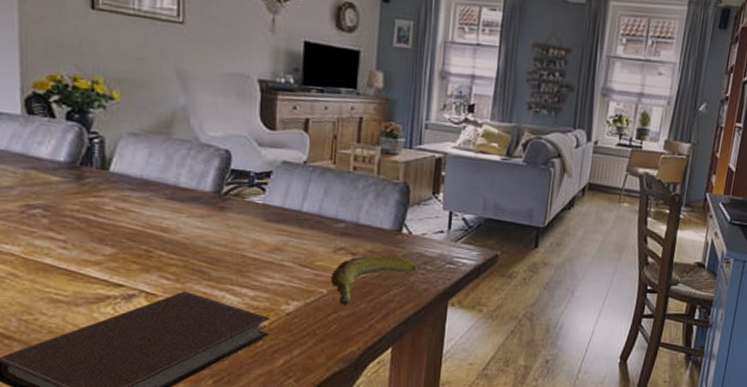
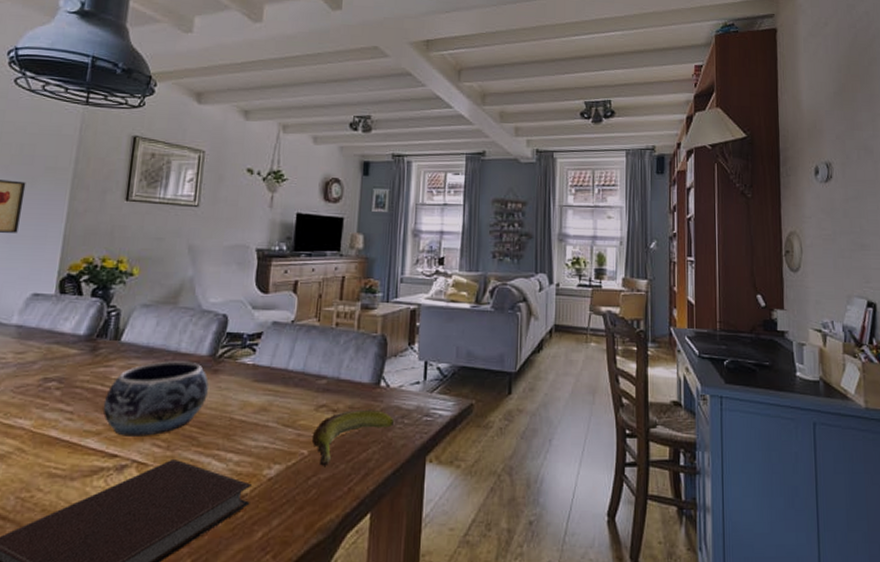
decorative bowl: none [99,195,215,269] -> present [103,361,209,436]

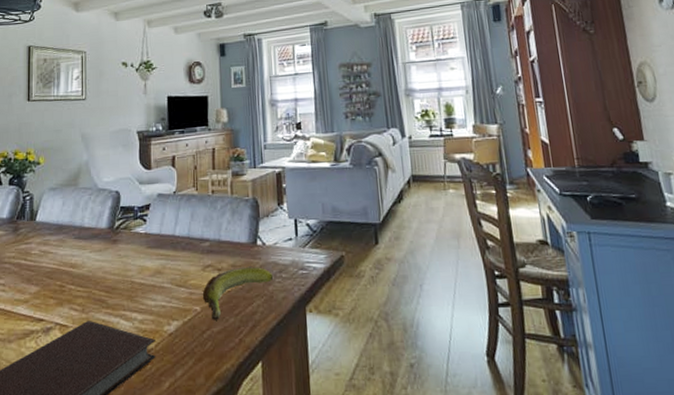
decorative bowl: present [103,361,209,436] -> none [28,234,110,303]

